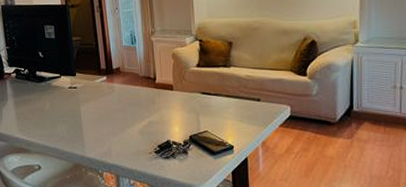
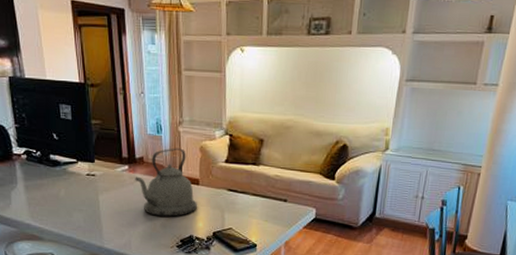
kettle: none [113,56,173,123] -> present [135,148,198,217]

